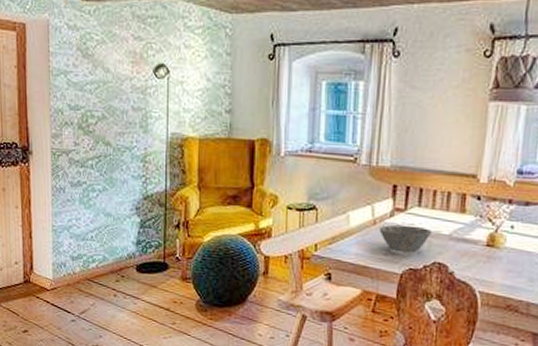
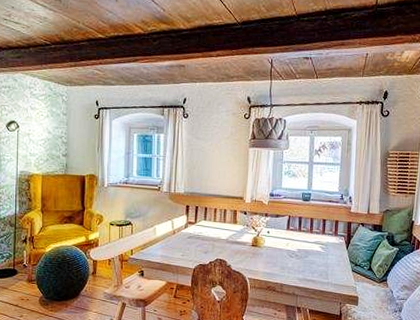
bowl: present [379,225,433,253] -> none [178,233,215,253]

